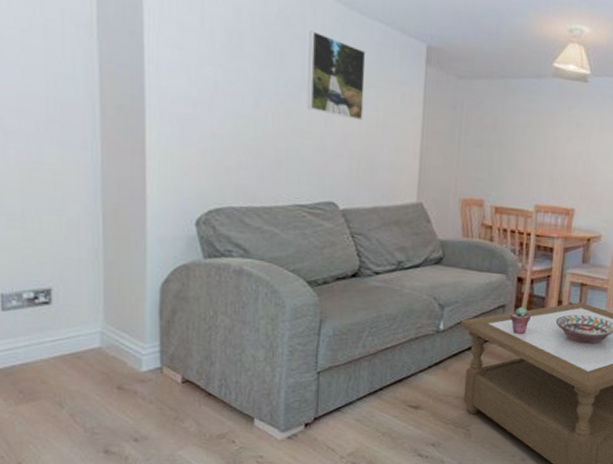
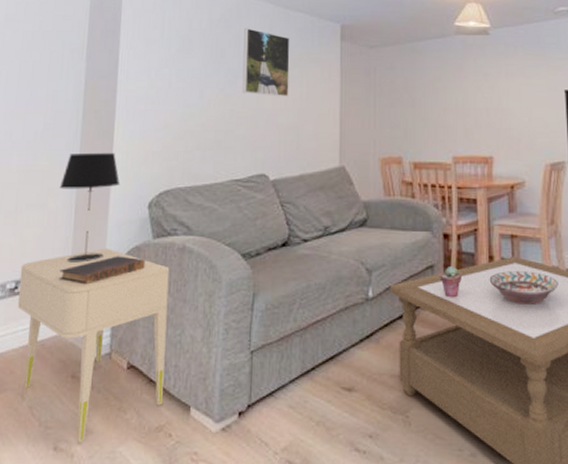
nightstand: none [39,263,225,447] -> present [17,247,170,442]
table lamp: none [78,154,159,277] -> present [59,152,120,263]
book: none [90,273,196,300] -> present [59,256,145,285]

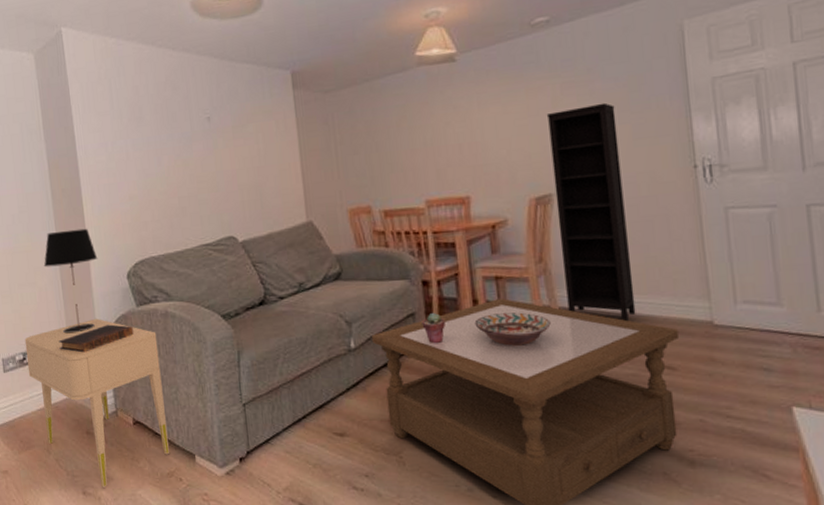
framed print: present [242,28,290,97] -> none [191,87,246,157]

